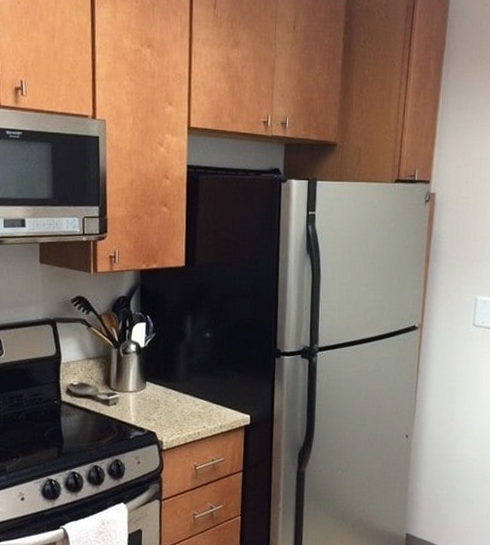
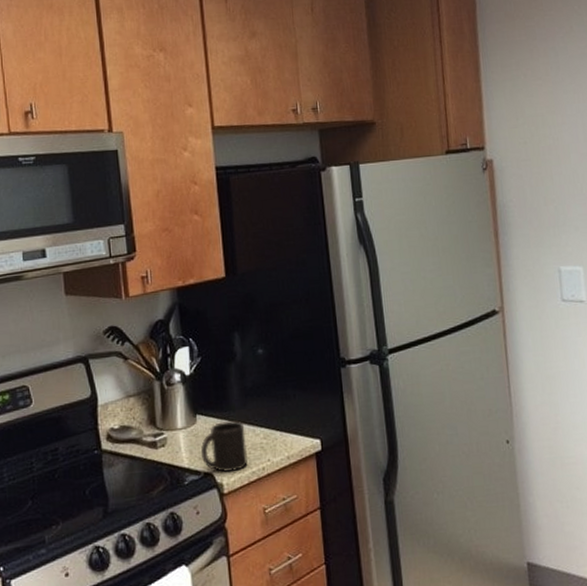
mug: none [146,389,187,432] -> present [200,420,249,472]

